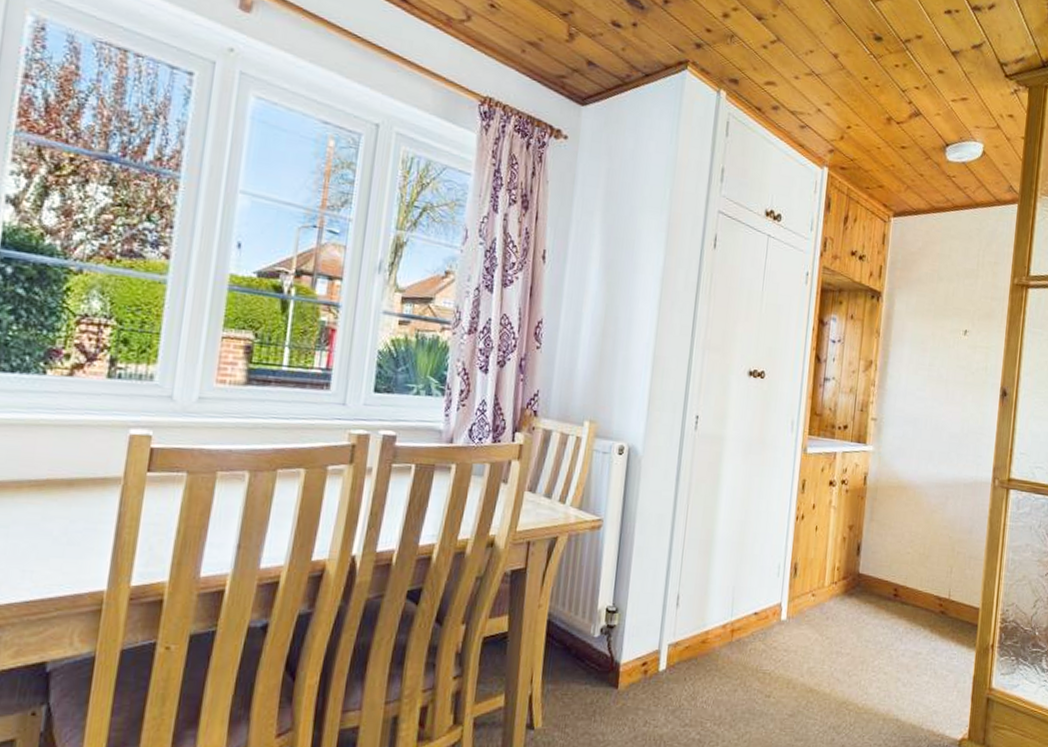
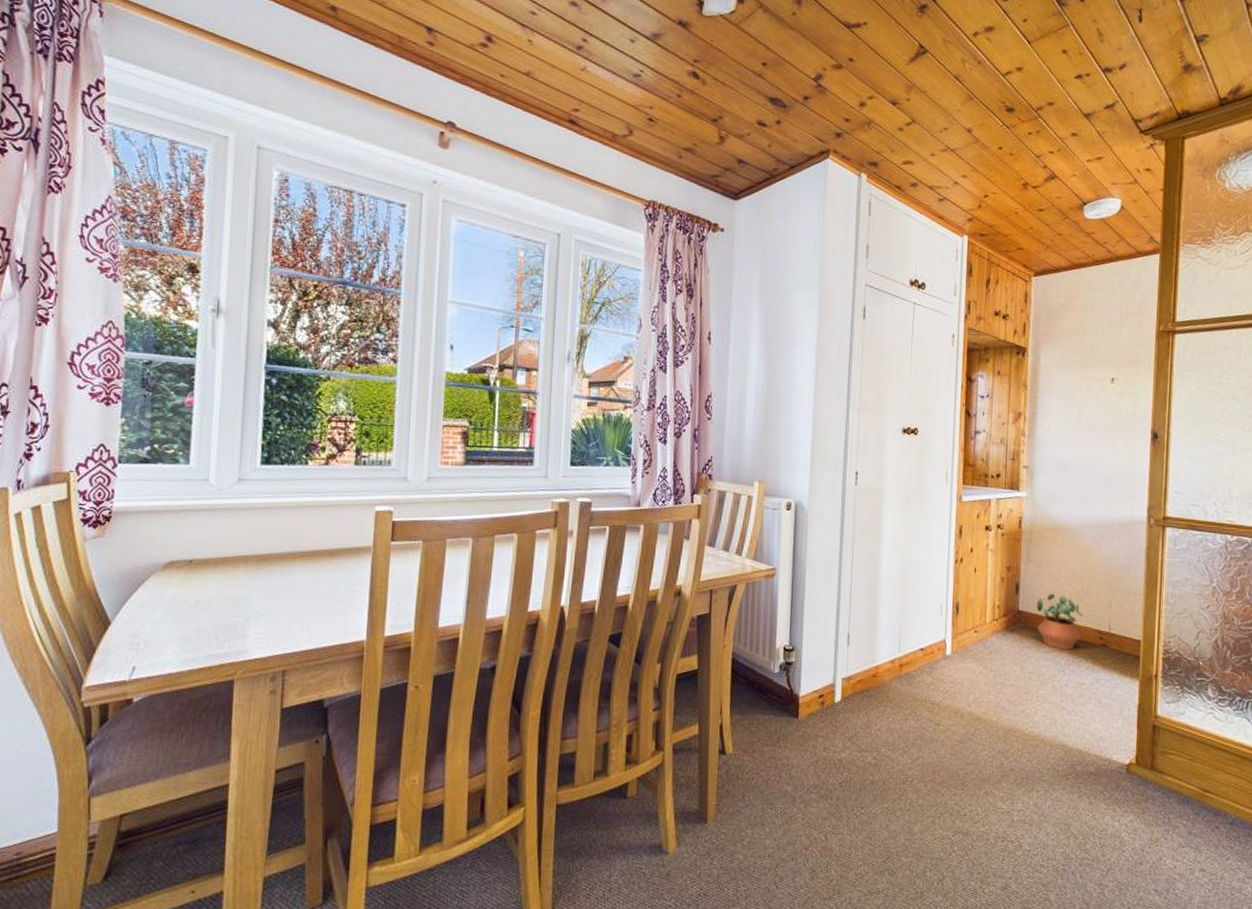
potted plant: none [877,556,924,617] -> present [1036,593,1083,650]

